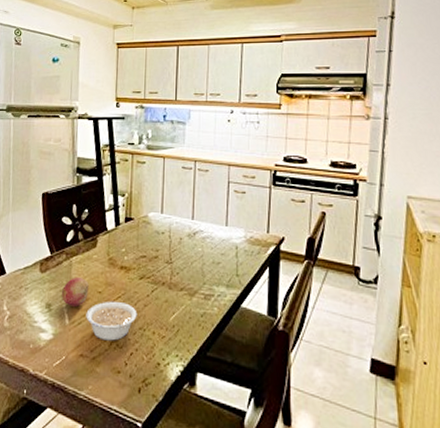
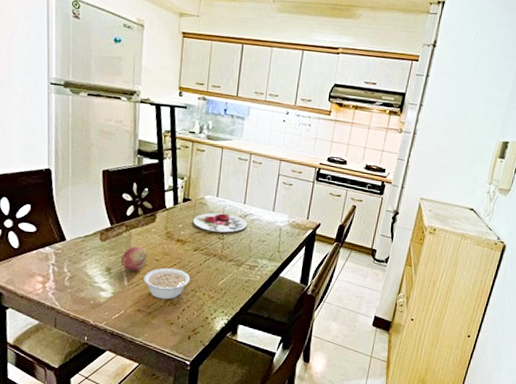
plate: none [136,232,198,255] -> present [192,212,248,233]

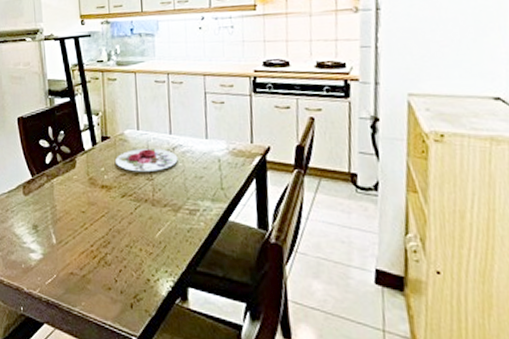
fruit: present [120,247,147,271] -> none [45,199,72,227]
legume: present [143,267,191,300] -> none [72,220,123,259]

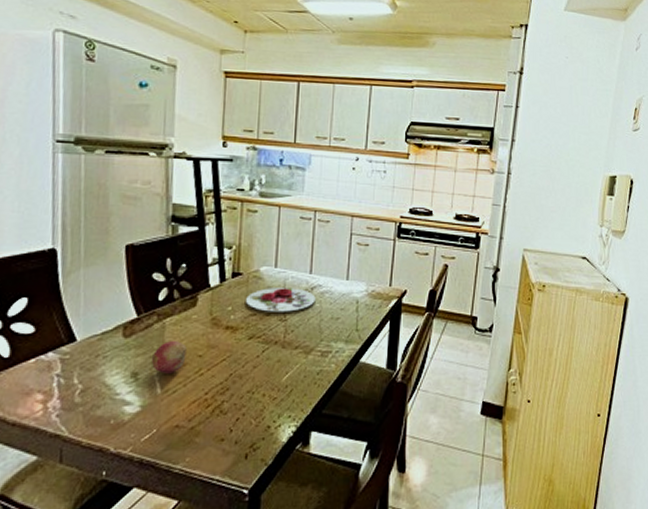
fruit: none [45,199,72,227] -> present [151,341,187,374]

